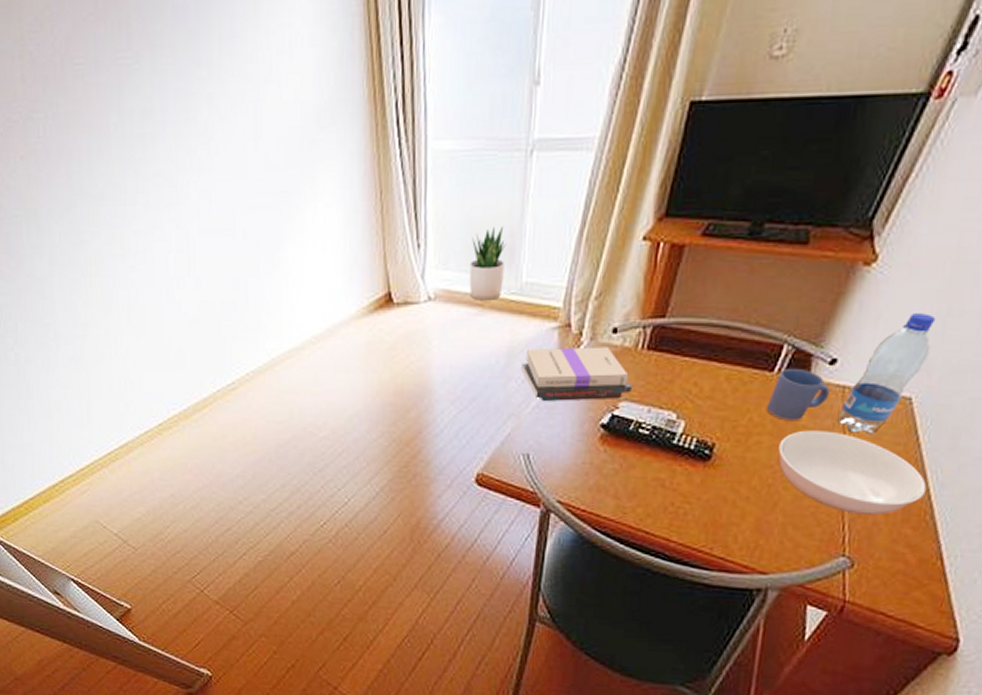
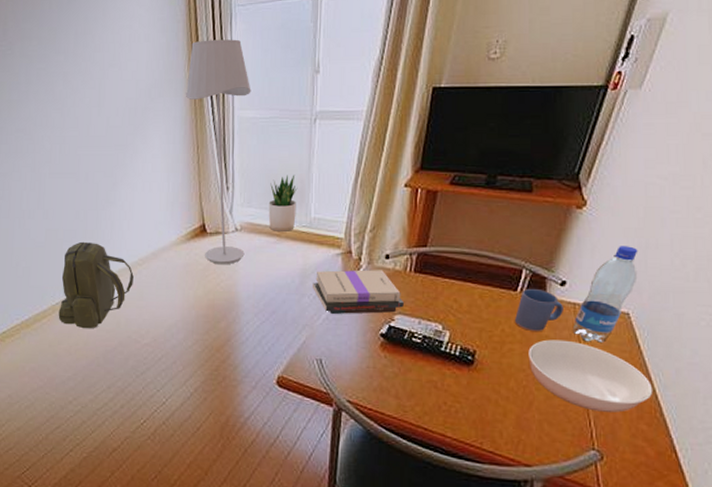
backpack: none [221,316,306,420] -> present [58,241,134,329]
floor lamp: none [364,39,450,343] -> present [185,39,251,265]

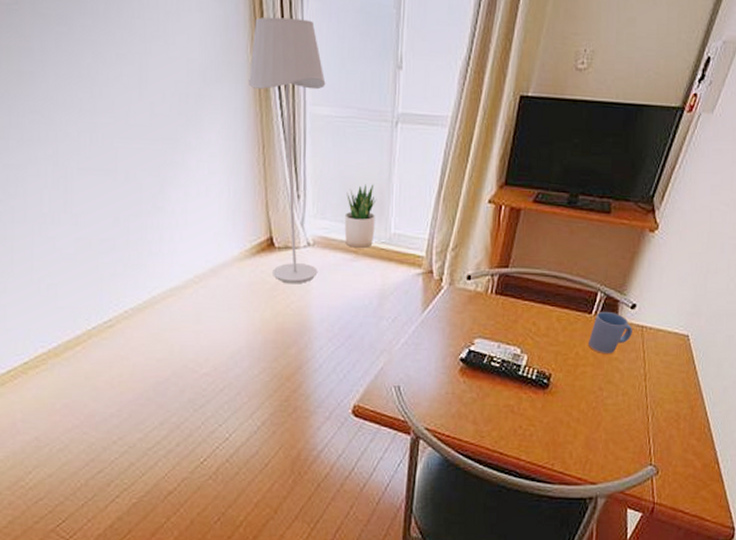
backpack: present [58,241,134,329] -> none [96,254,189,358]
books: present [311,269,404,314] -> none [390,291,484,338]
bowl: present [528,339,653,413] -> none [599,362,704,430]
bottle: present [572,246,638,343] -> none [639,270,700,364]

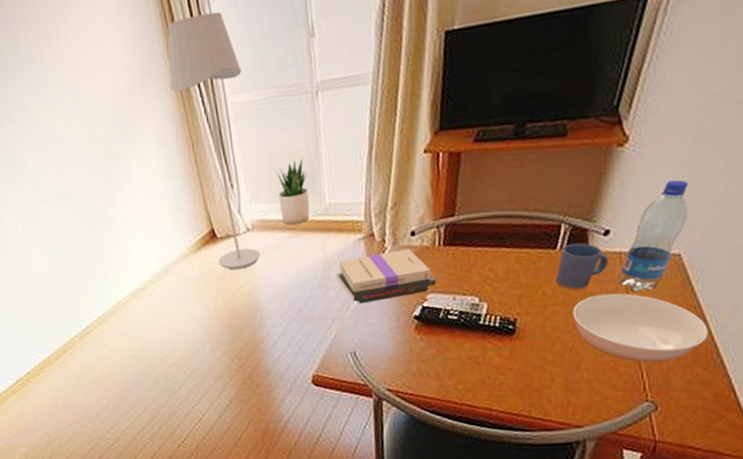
books: none [390,291,484,338] -> present [336,248,436,303]
bowl: none [599,362,704,430] -> present [573,293,709,363]
bottle: none [639,270,700,364] -> present [619,179,689,292]

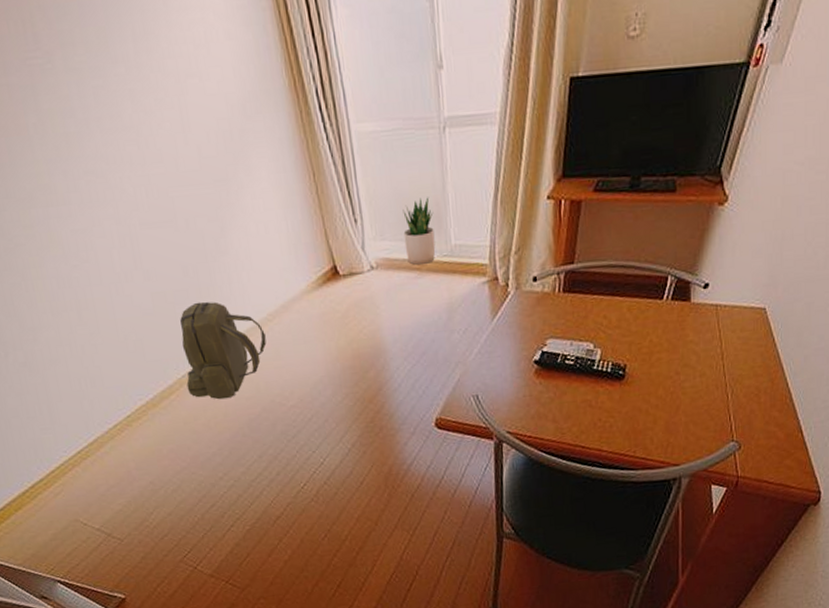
backpack: none [73,267,150,358] -> present [180,301,267,400]
floor lamp: present [167,11,261,270] -> none [285,30,385,310]
books: present [336,248,436,303] -> none [460,294,555,347]
mug: present [556,242,608,290] -> none [662,294,706,339]
bowl: present [573,293,709,363] -> none [675,342,785,406]
bottle: present [619,179,689,292] -> none [714,240,775,342]

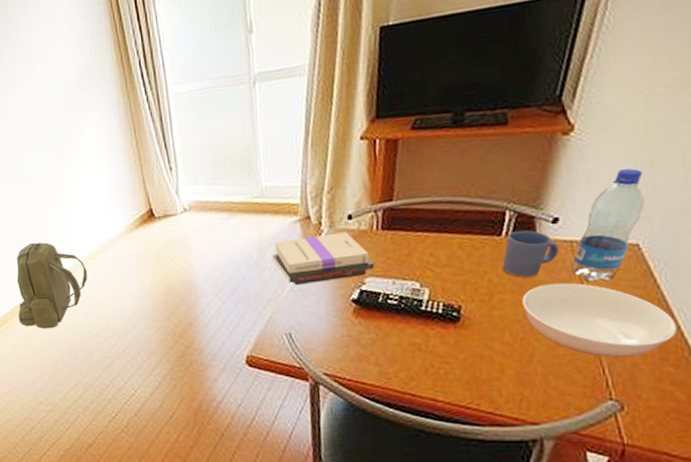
planter: present [403,197,436,265] -> none [214,144,246,206]
books: none [460,294,555,347] -> present [271,232,374,285]
mug: none [662,294,706,339] -> present [502,230,559,278]
bowl: none [675,342,785,406] -> present [522,283,678,358]
bottle: none [714,240,775,342] -> present [571,168,645,282]

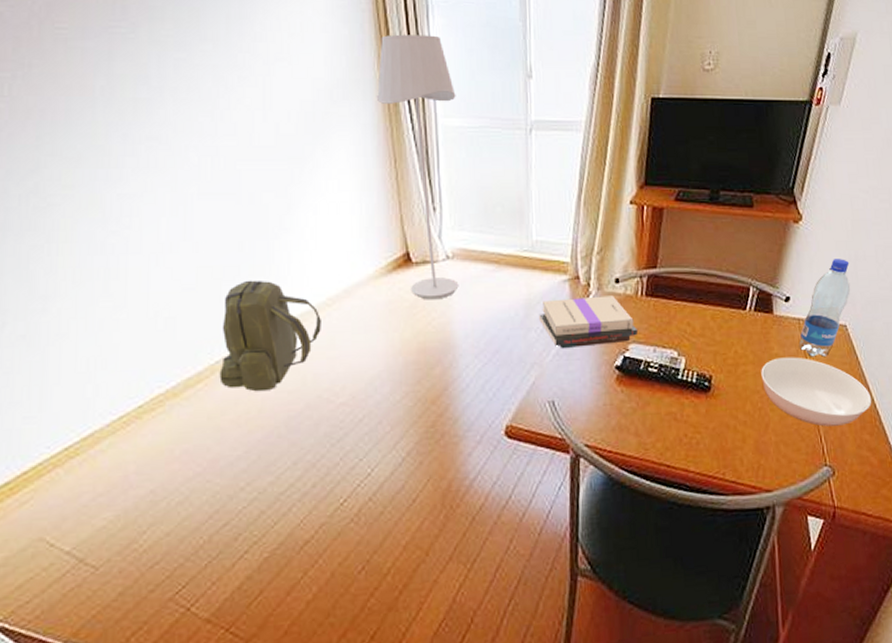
floor lamp: none [115,12,197,248] -> present [376,34,459,300]
mug: present [502,230,559,278] -> none [746,306,790,351]

